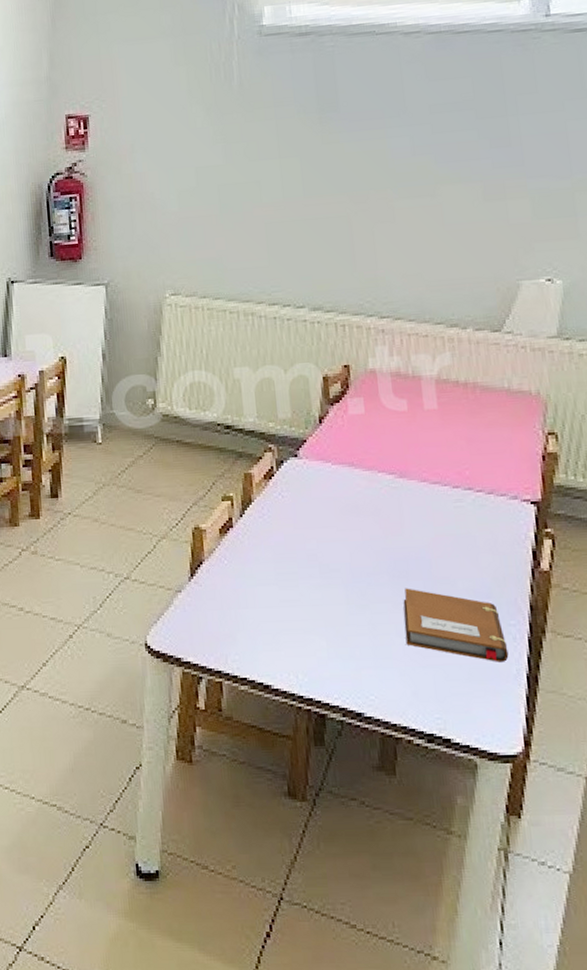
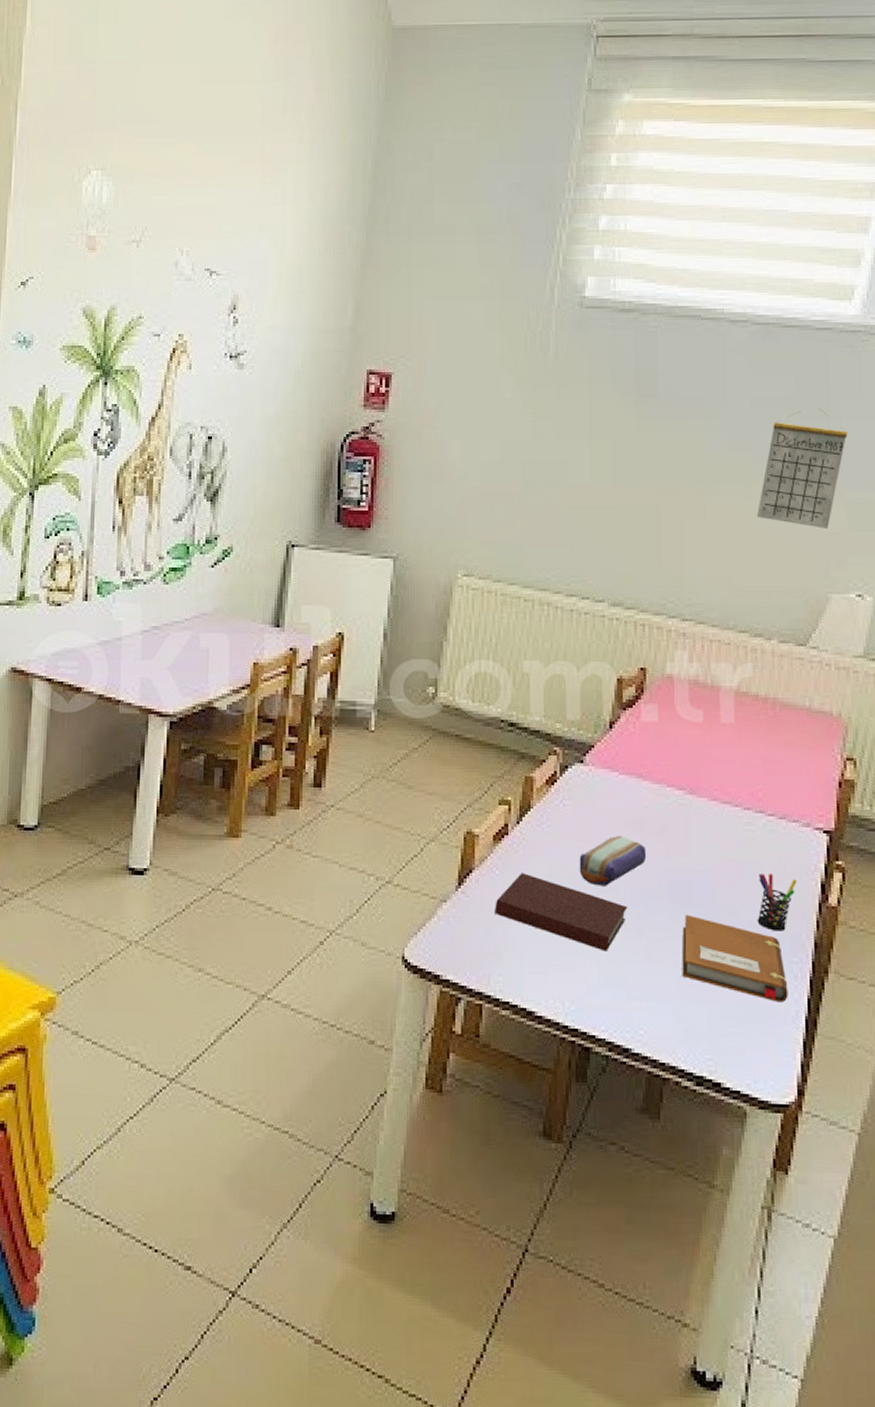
notebook: none [226,561,350,627] -> present [495,873,628,952]
pencil case: none [300,521,364,568] -> present [579,836,647,886]
calendar: none [443,106,526,220] -> present [756,408,848,528]
pen holder: none [471,544,510,598] -> present [757,873,798,931]

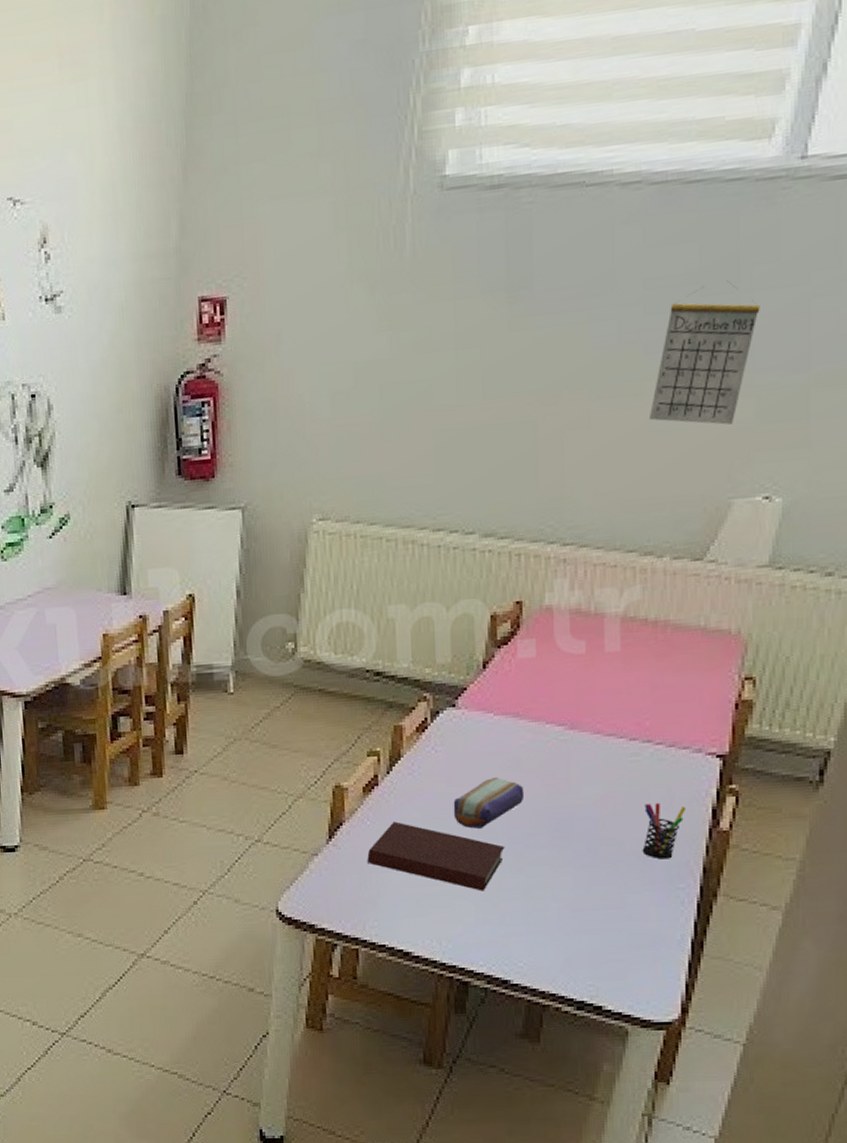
notebook: present [681,914,788,1002] -> none [562,849,674,928]

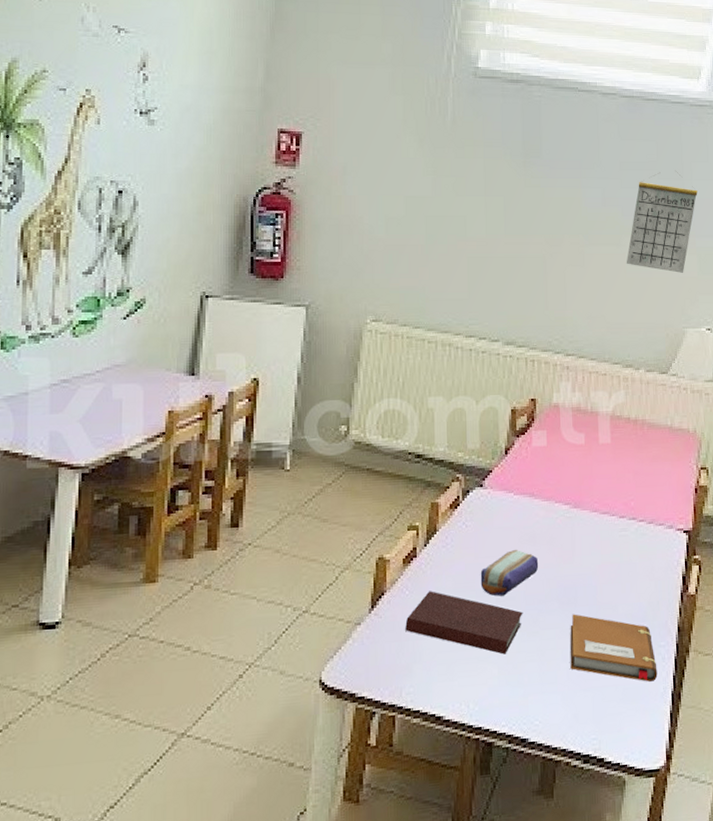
notebook: none [562,849,674,928] -> present [569,614,658,682]
pen holder: present [642,802,687,860] -> none [631,571,664,621]

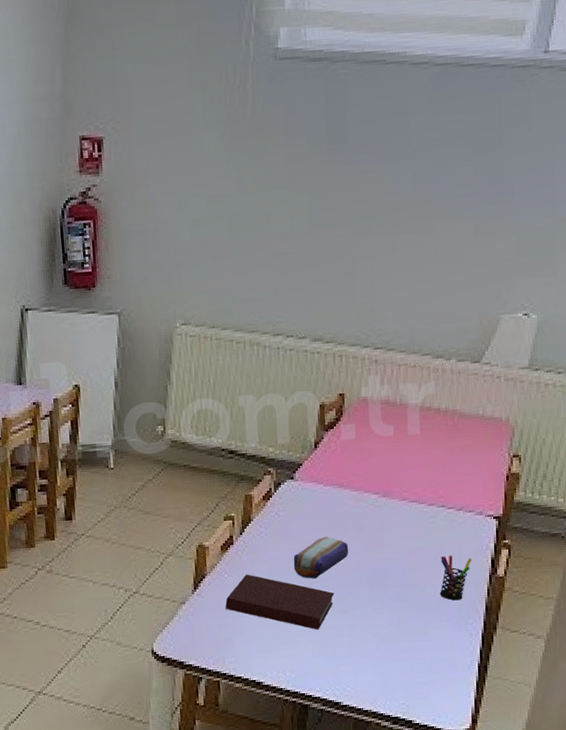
notebook: present [569,614,658,682] -> none [379,594,465,655]
calendar: present [626,170,698,273] -> none [437,143,518,257]
pen holder: none [631,571,664,621] -> present [440,555,472,601]

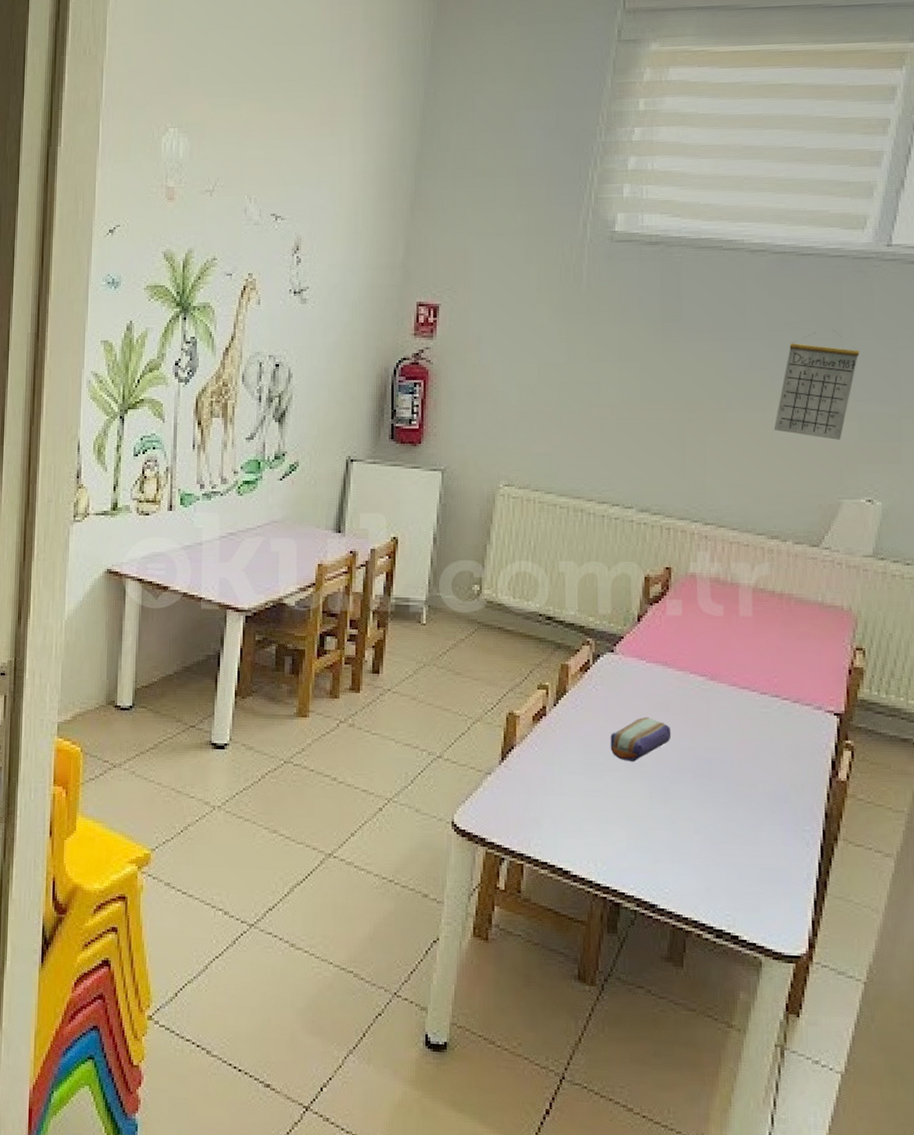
notebook: present [225,574,335,630] -> none [534,749,654,819]
calendar: none [437,143,518,257] -> present [773,329,859,440]
pen holder: present [440,555,472,601] -> none [772,751,810,803]

